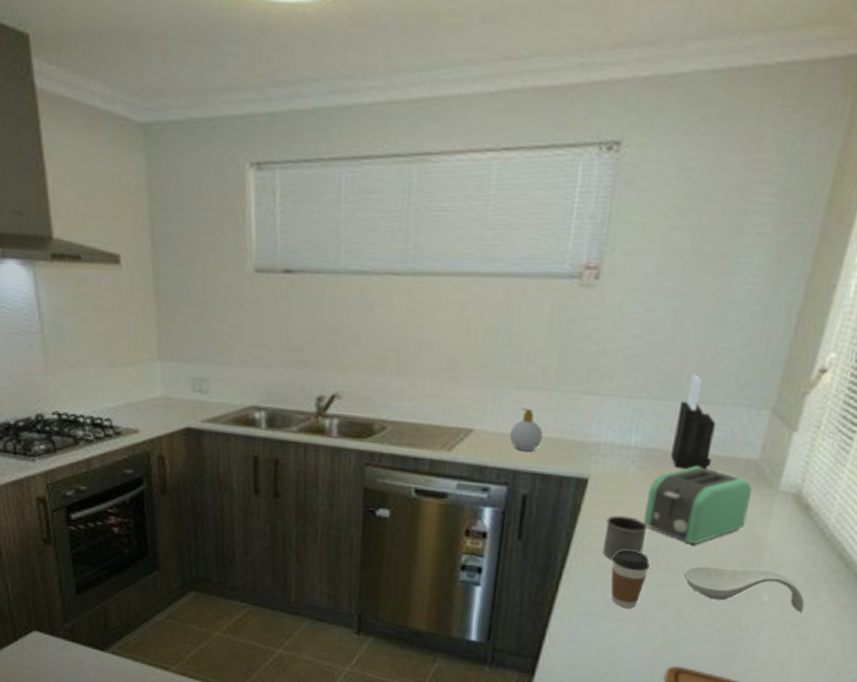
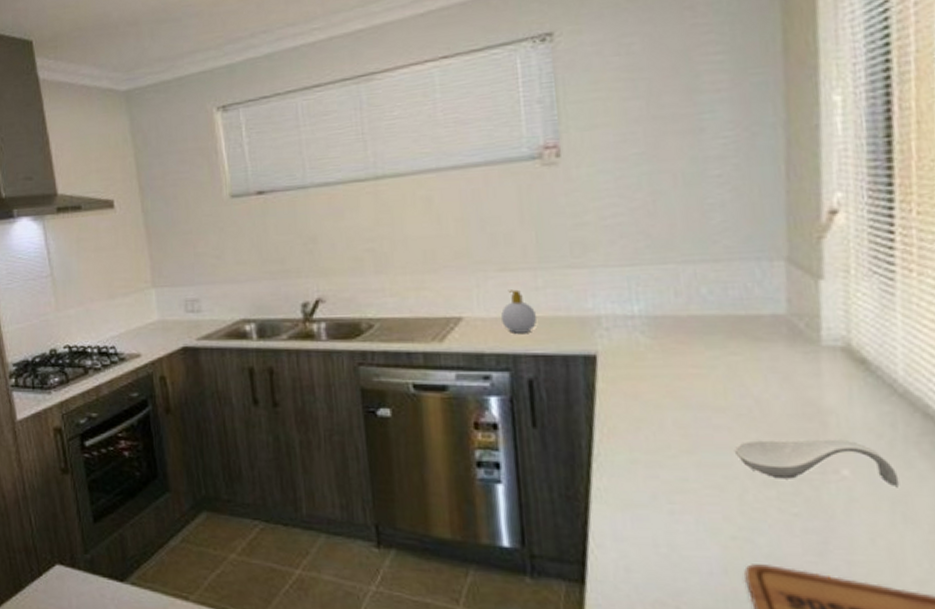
mug: present [602,515,648,561] -> none [627,391,679,443]
coffee cup: present [610,549,650,609] -> none [645,428,691,497]
toaster: present [643,466,753,544] -> none [667,329,793,415]
knife block: present [671,373,716,470] -> none [678,233,732,333]

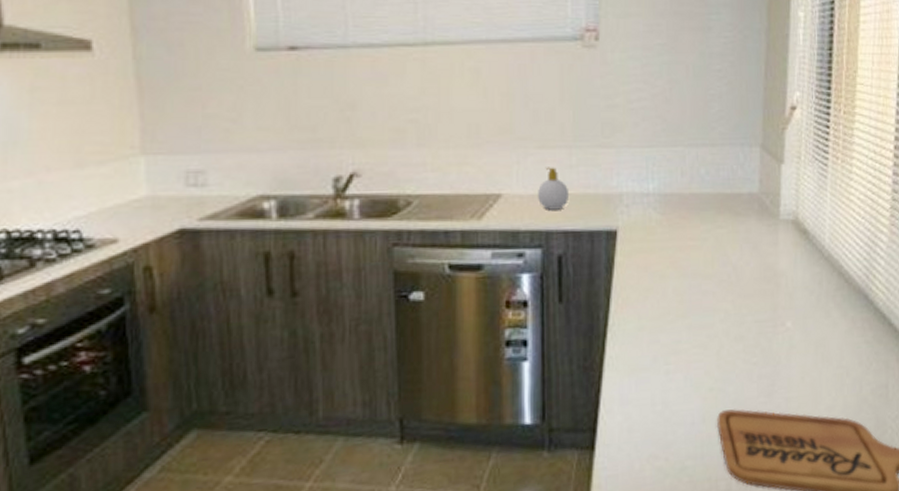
spoon rest: present [734,439,900,486] -> none [716,297,821,334]

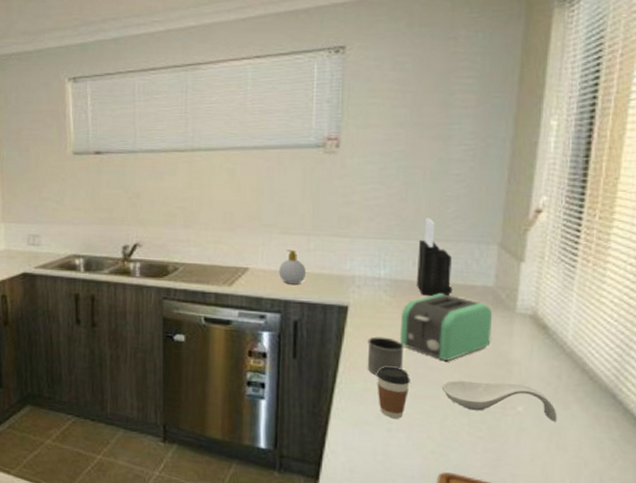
mug: none [639,263,678,311] -> present [367,337,405,376]
coffee cup: none [651,296,685,358] -> present [377,366,410,419]
toaster: none [672,206,759,281] -> present [399,294,493,361]
knife block: none [685,120,720,209] -> present [417,217,452,297]
spoon rest: none [716,297,821,334] -> present [441,380,558,422]

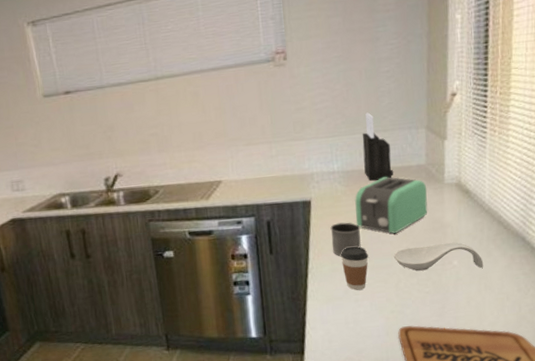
soap bottle: present [278,249,307,285] -> none [248,158,273,190]

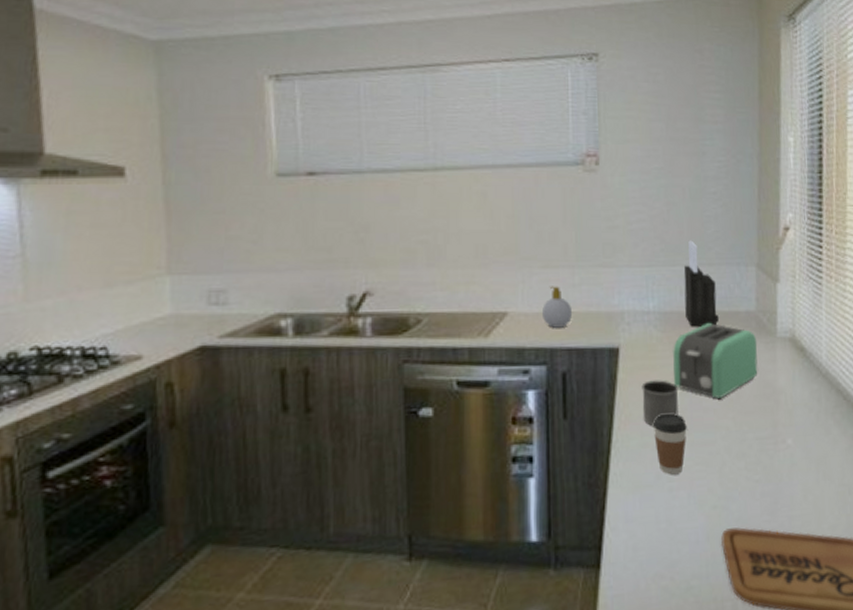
soap bottle: none [248,158,273,190] -> present [541,286,573,328]
spoon rest: present [393,242,484,271] -> none [717,414,822,451]

